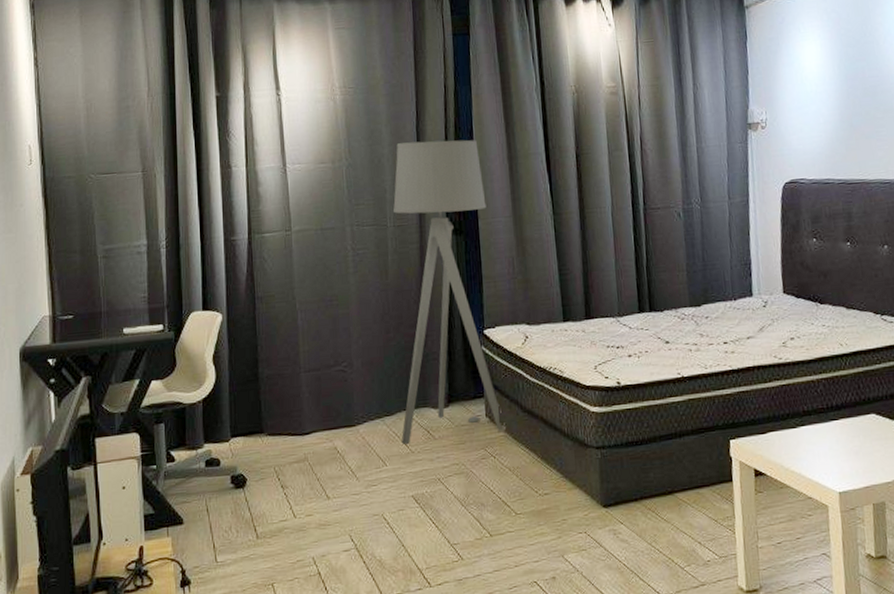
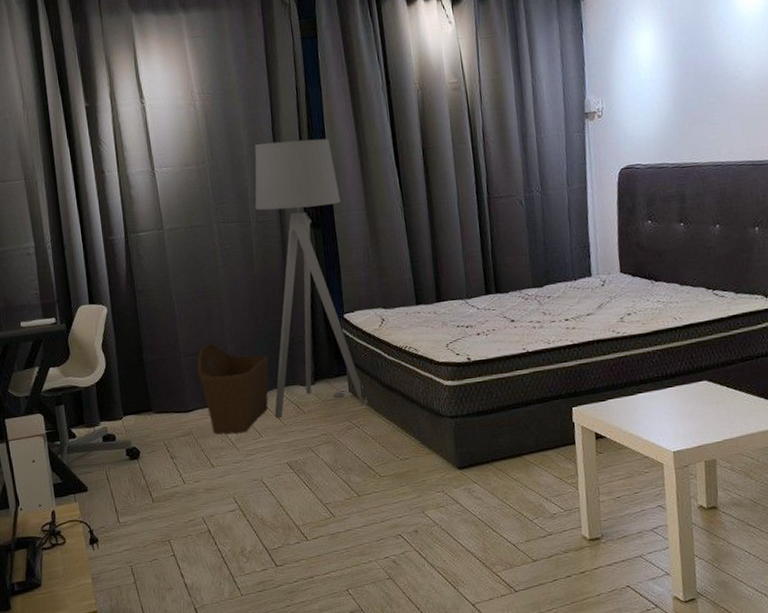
wicker basket: none [318,358,398,461] -> present [197,343,269,434]

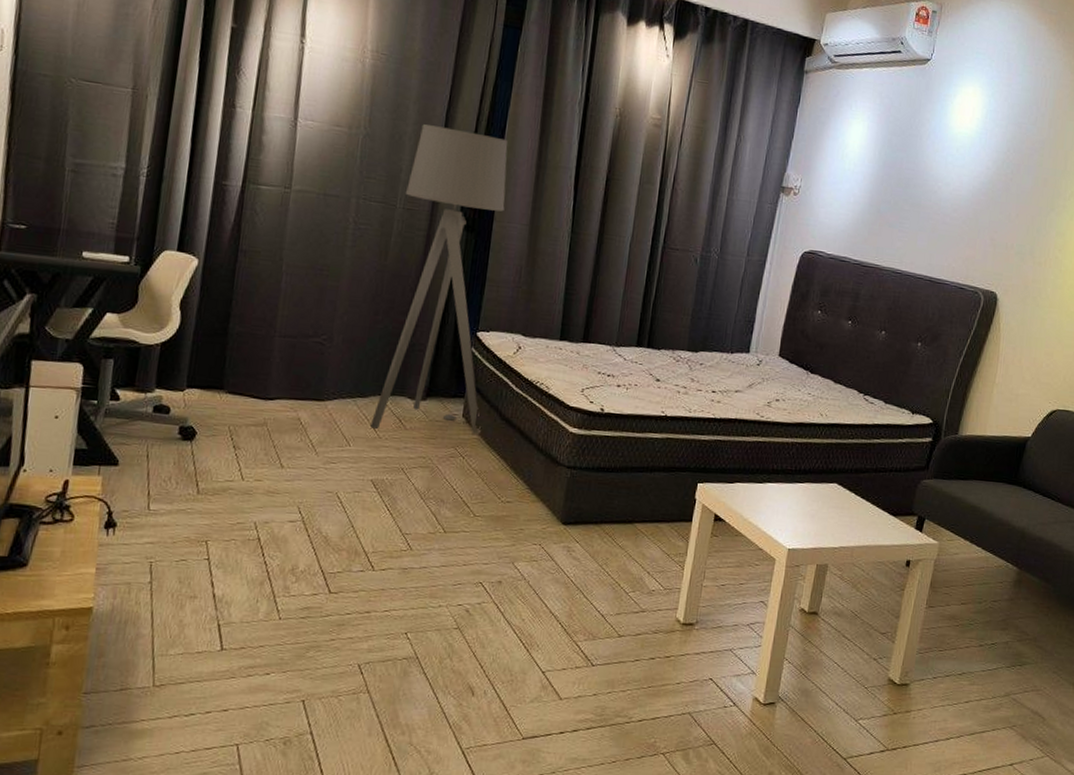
wicker basket: present [197,343,269,434] -> none [291,328,379,437]

